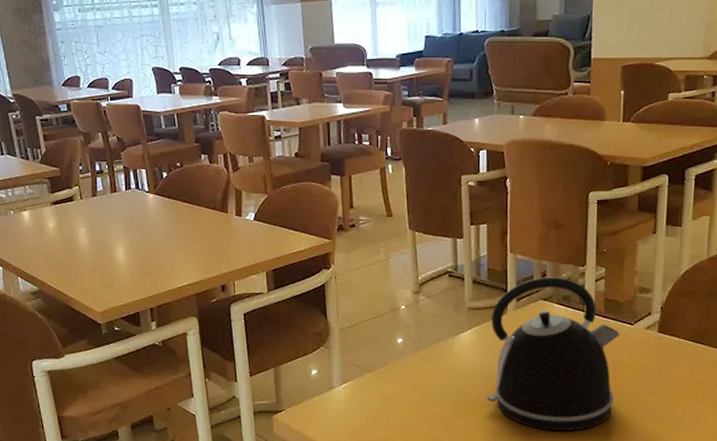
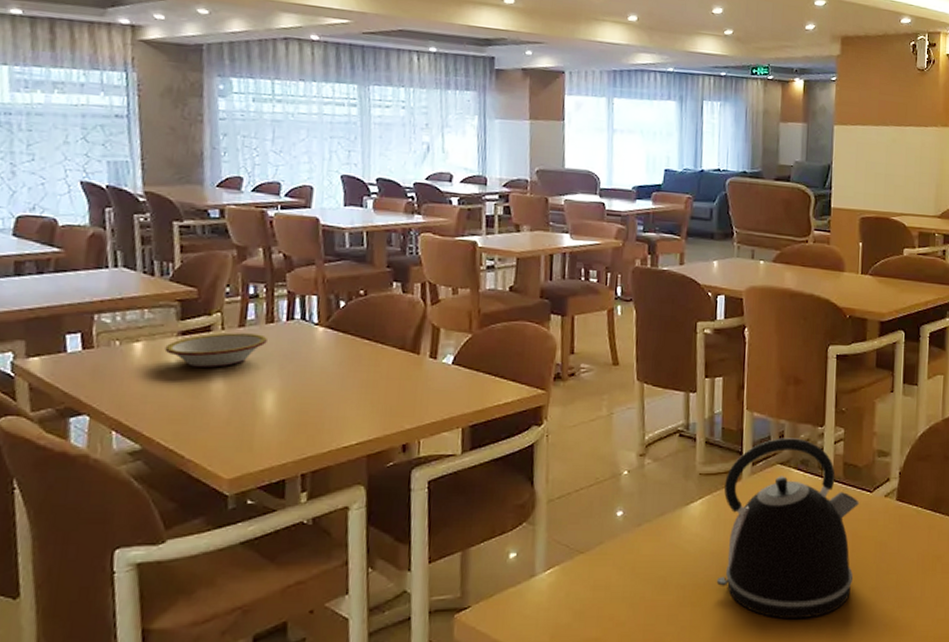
bowl: none [44,201,113,228] -> present [164,332,267,368]

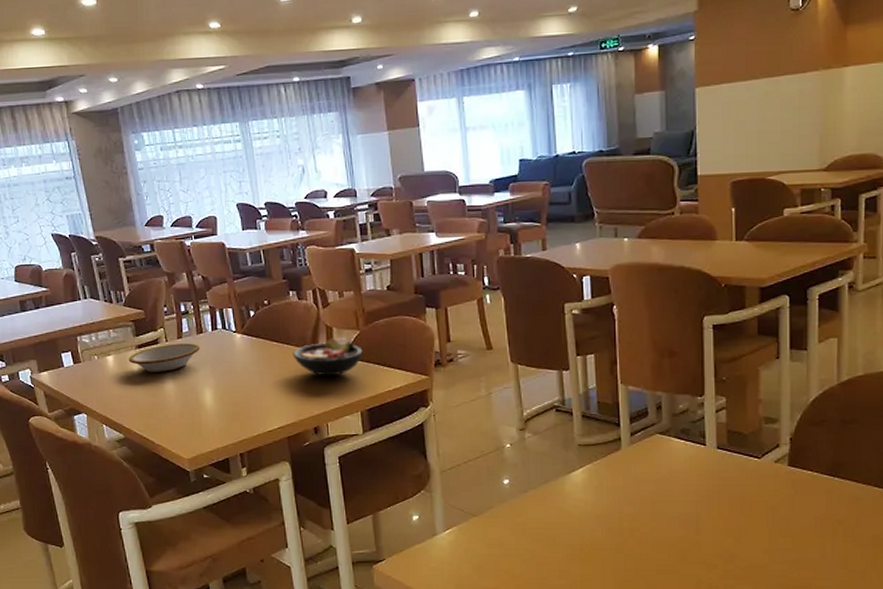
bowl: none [386,340,473,385] -> present [292,338,363,376]
kettle: present [716,438,860,620] -> none [603,408,747,577]

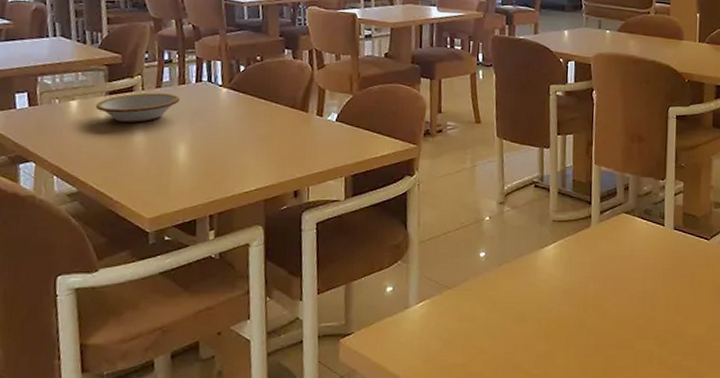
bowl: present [292,338,363,376] -> none [280,100,354,139]

